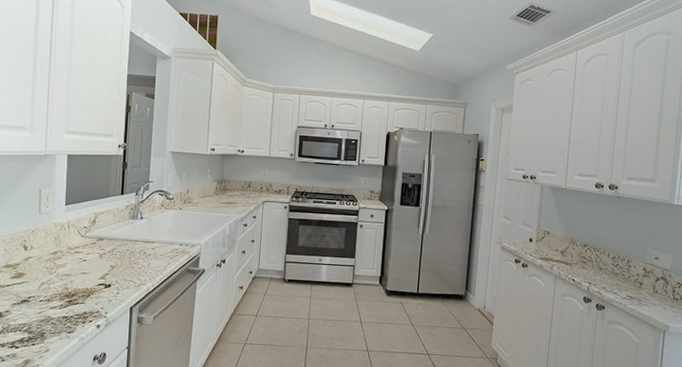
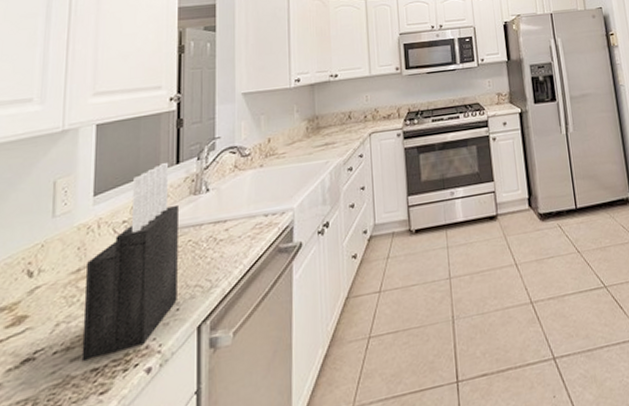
knife block: none [57,192,122,310] -> present [81,163,180,361]

